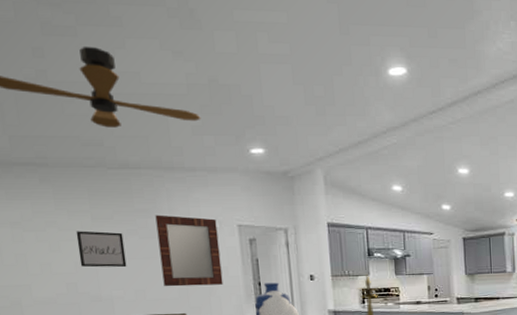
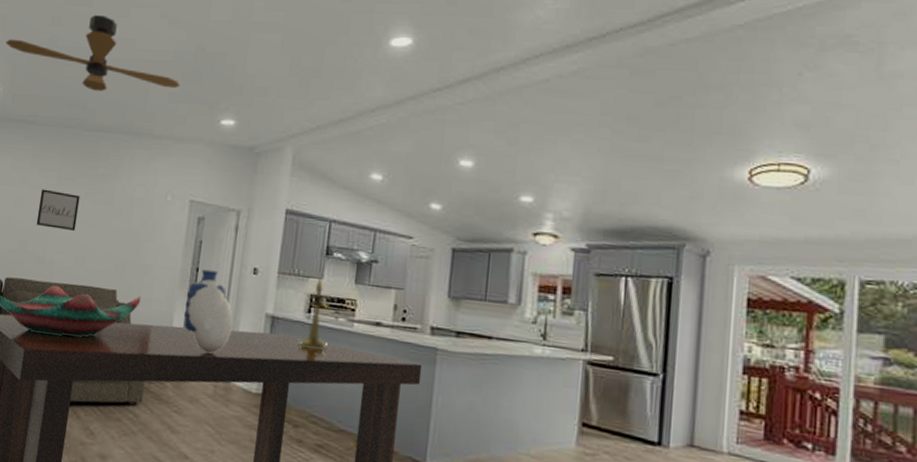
home mirror: present [155,215,223,287] -> none [103,180,170,264]

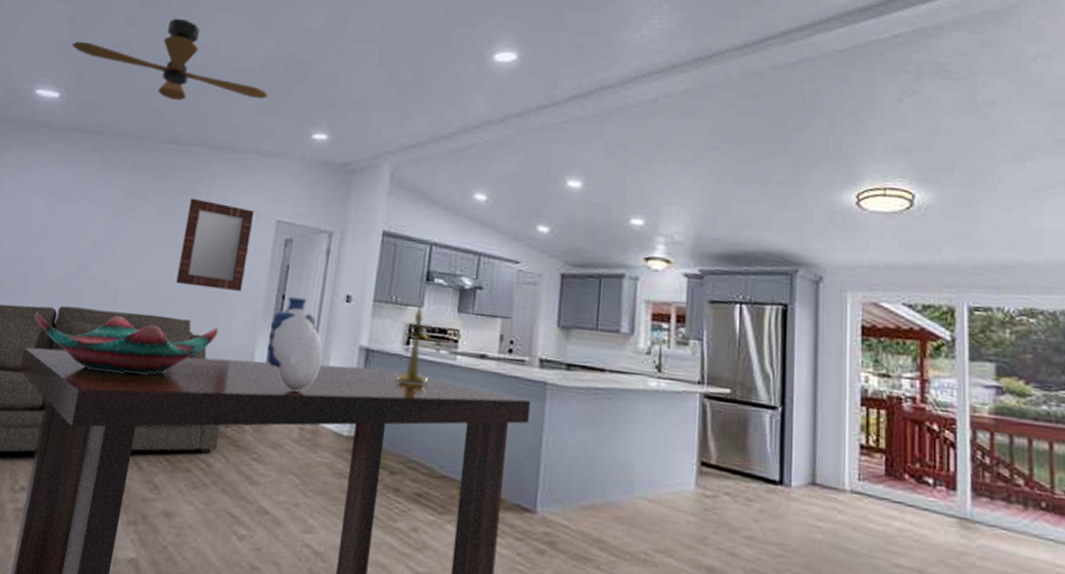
wall art: present [36,189,80,232] -> none [98,206,152,255]
home mirror: none [103,180,170,264] -> present [176,198,254,291]

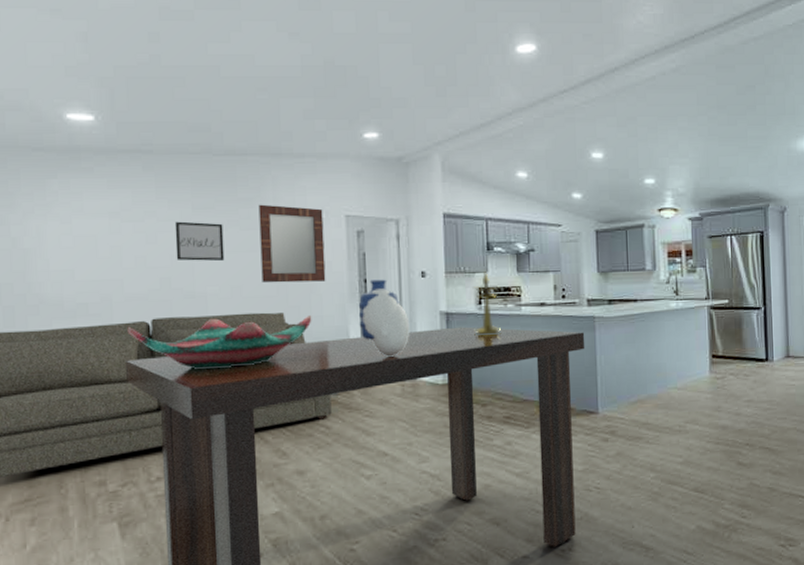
ceiling fan: present [71,18,269,100] -> none [93,29,314,113]
wall art: none [98,206,152,255] -> present [174,221,225,262]

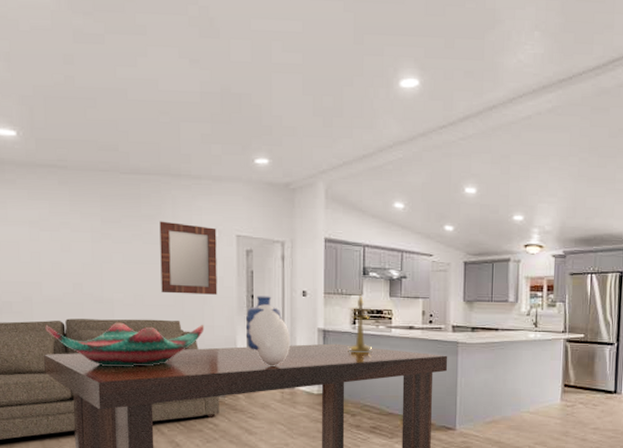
wall art: present [174,221,225,262] -> none [86,233,129,271]

